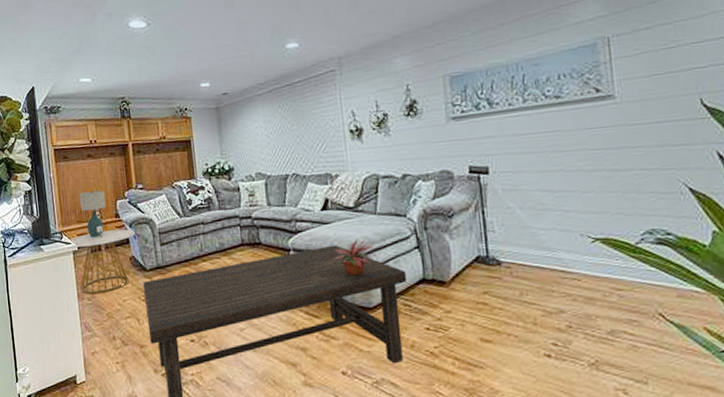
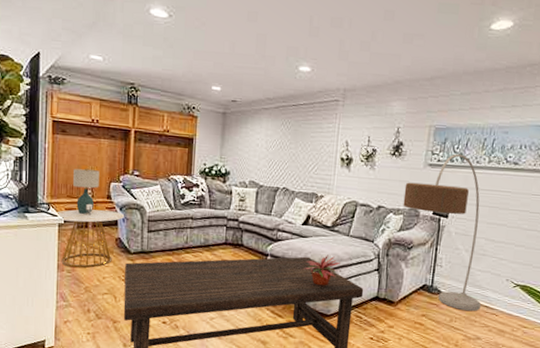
floor lamp: none [429,99,555,281] -> present [403,153,481,312]

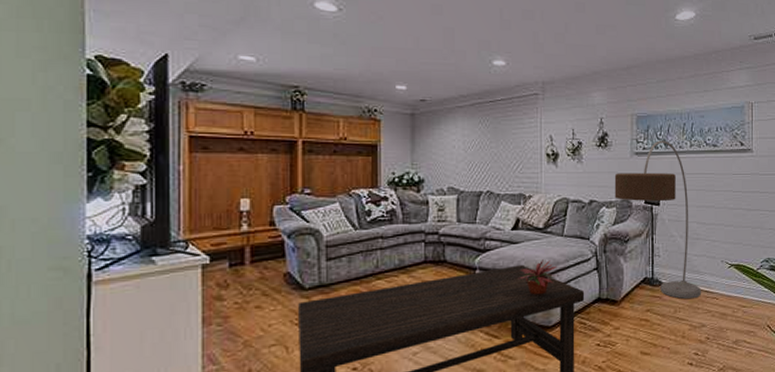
side table: present [55,203,125,268] -> none [197,234,295,319]
table lamp: present [73,168,100,214] -> none [221,191,258,248]

